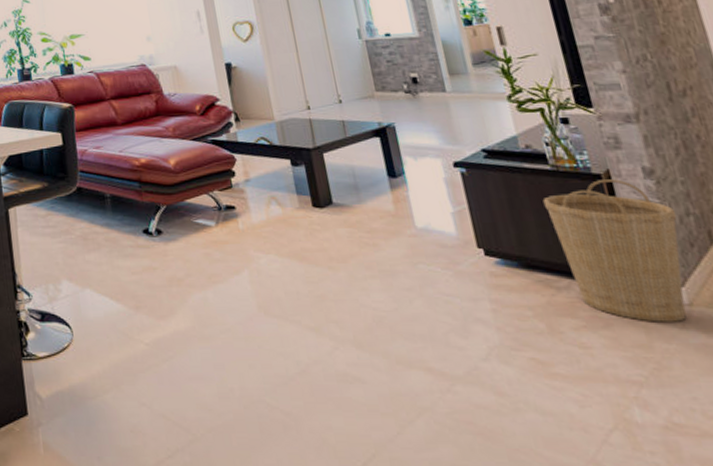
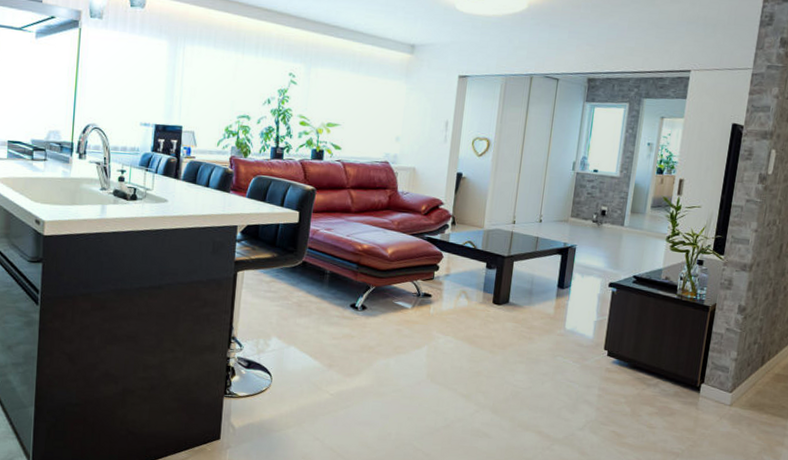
basket: present [542,179,687,322] -> none [661,310,748,416]

